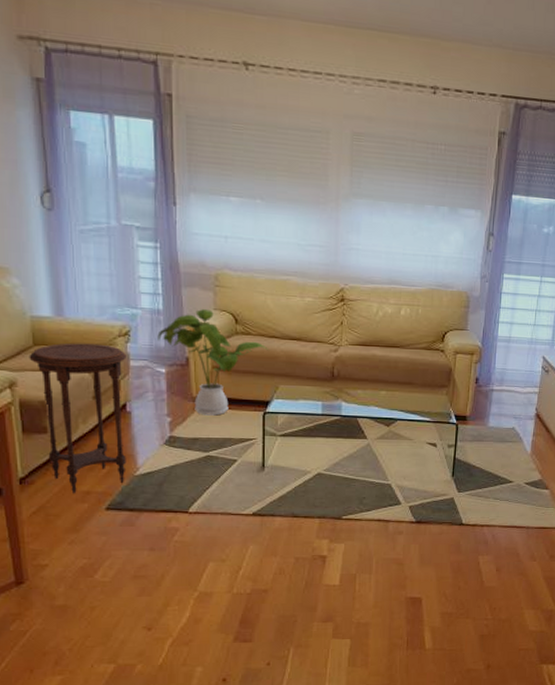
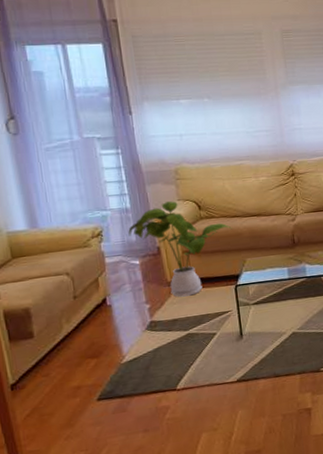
side table: present [29,343,126,494] -> none [8,247,113,391]

